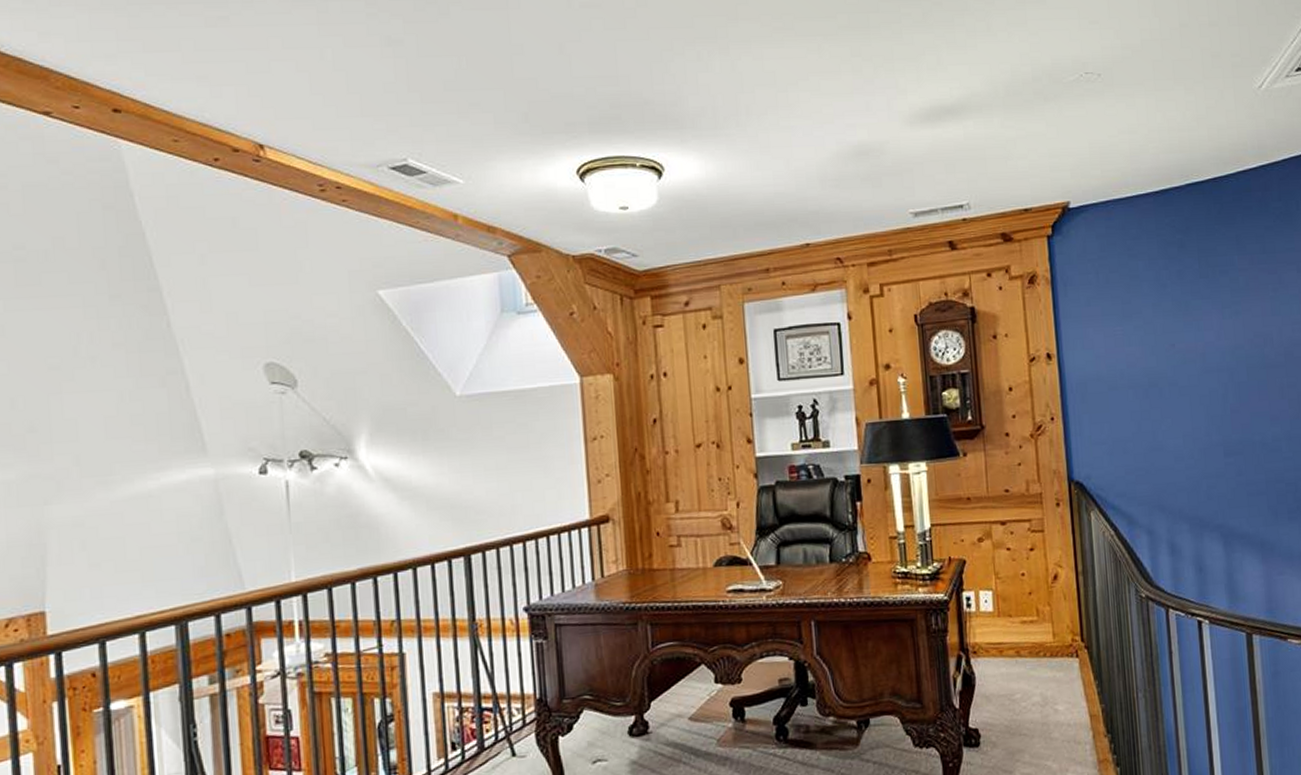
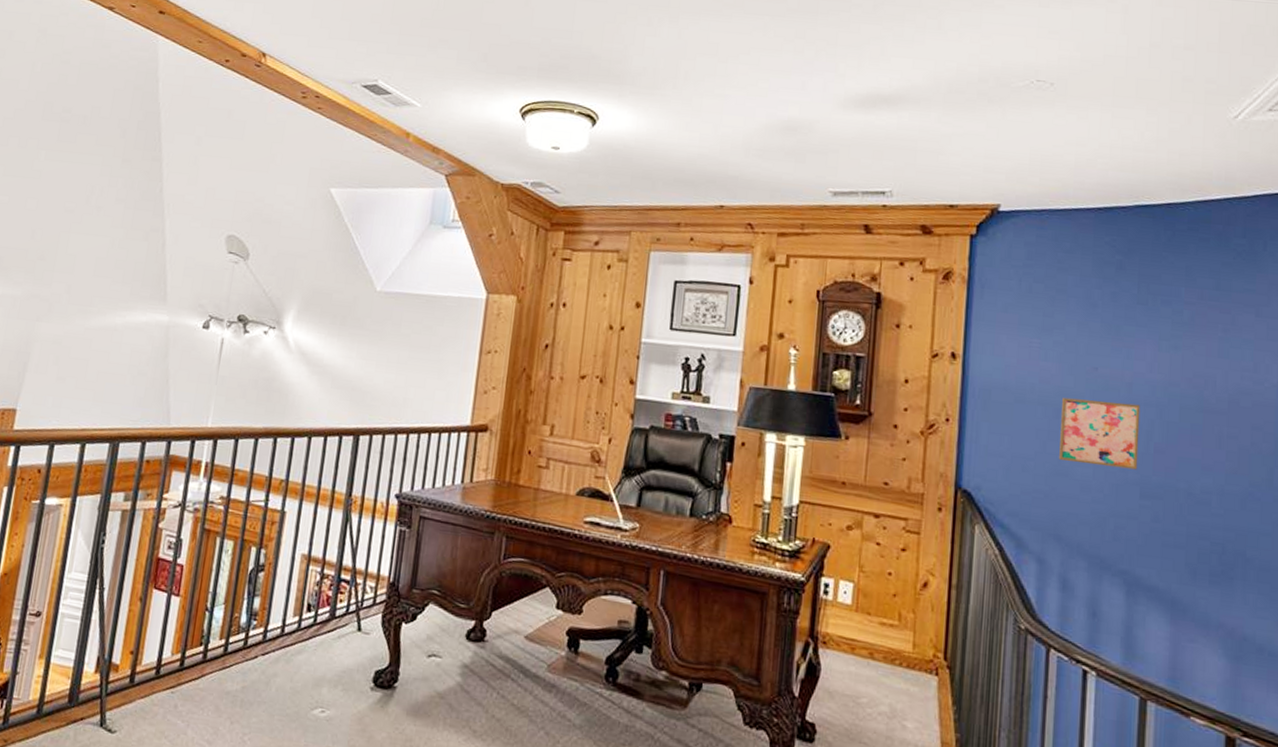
wall art: none [1149,371,1219,437] -> present [1059,397,1141,470]

